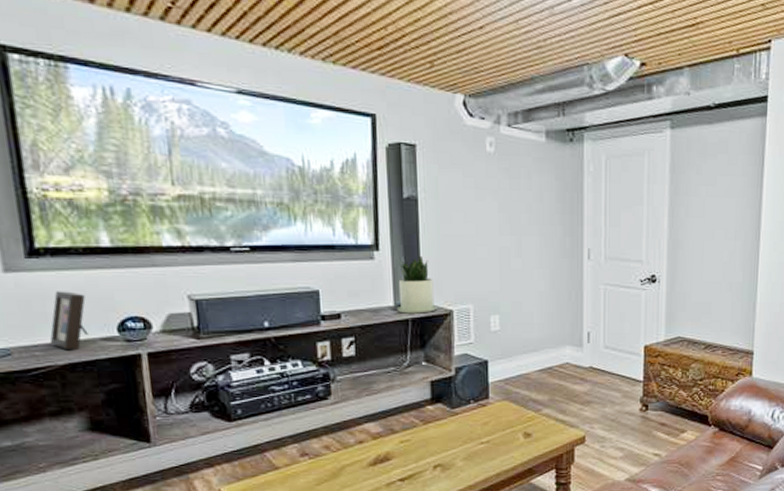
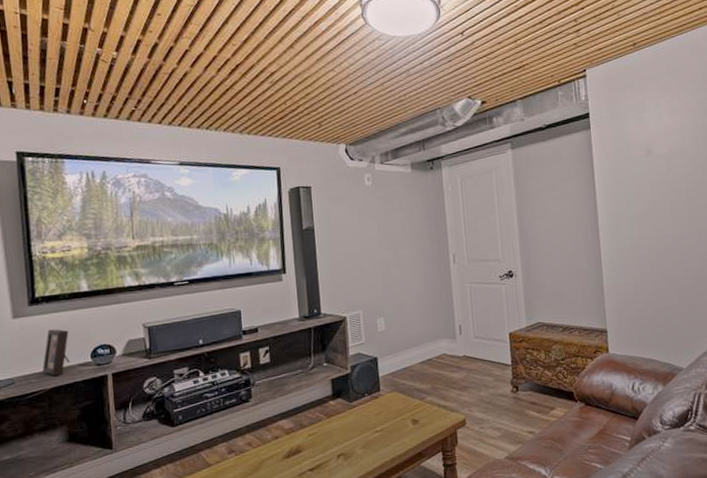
planter: present [396,255,437,314] -> none [300,274,334,323]

